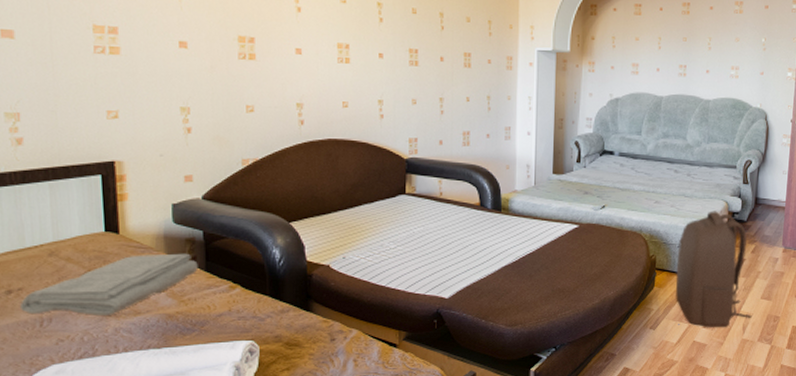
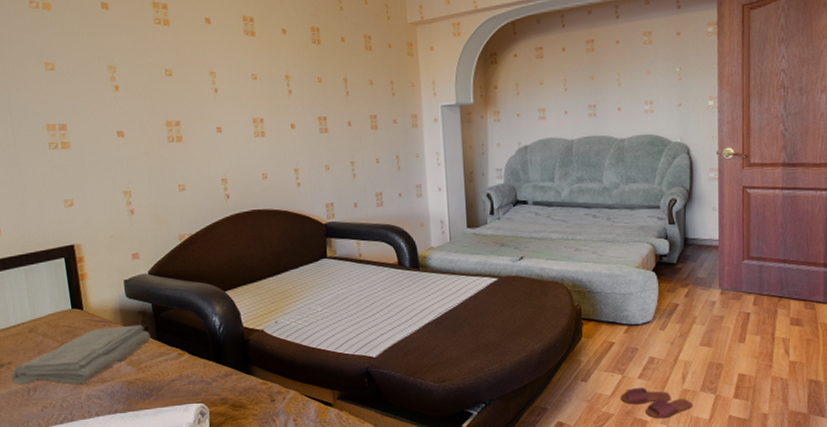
backpack: present [675,211,752,327] -> none [603,255,691,378]
slippers: none [685,337,750,367] -> present [621,388,693,419]

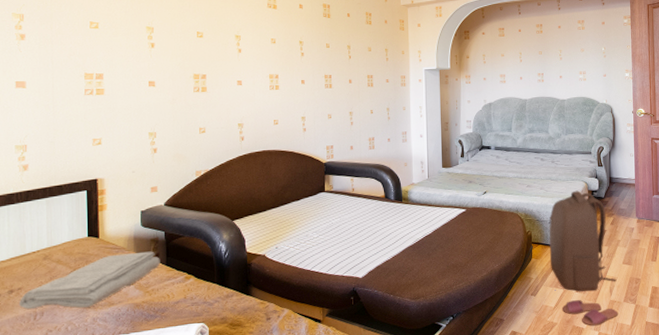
backpack: none [603,255,691,378] -> present [548,190,617,291]

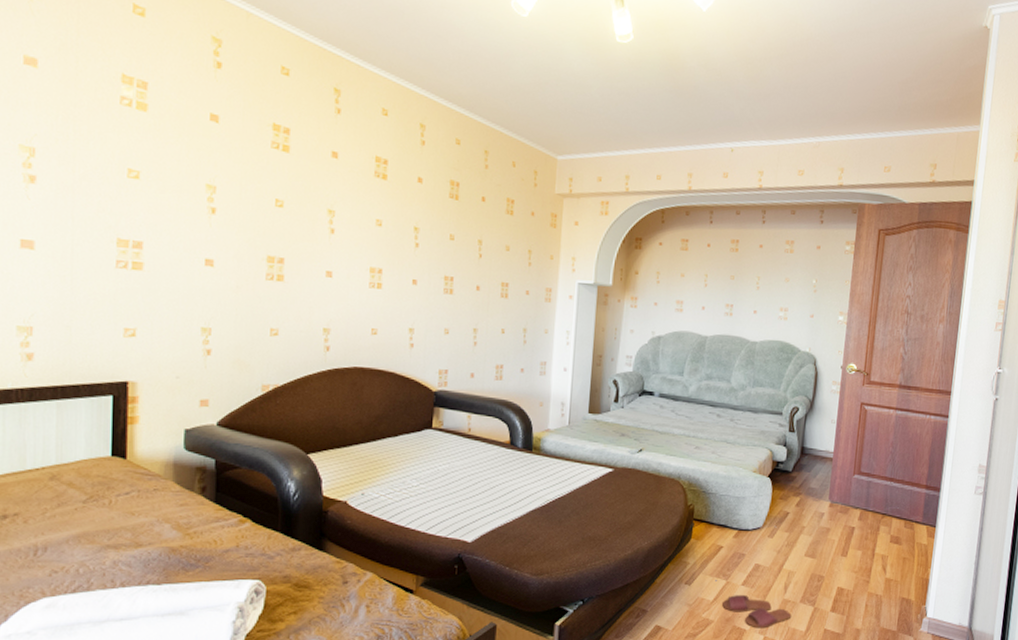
towel: present [18,251,160,310] -> none [13,482,207,546]
backpack: present [548,190,617,291] -> none [714,459,795,585]

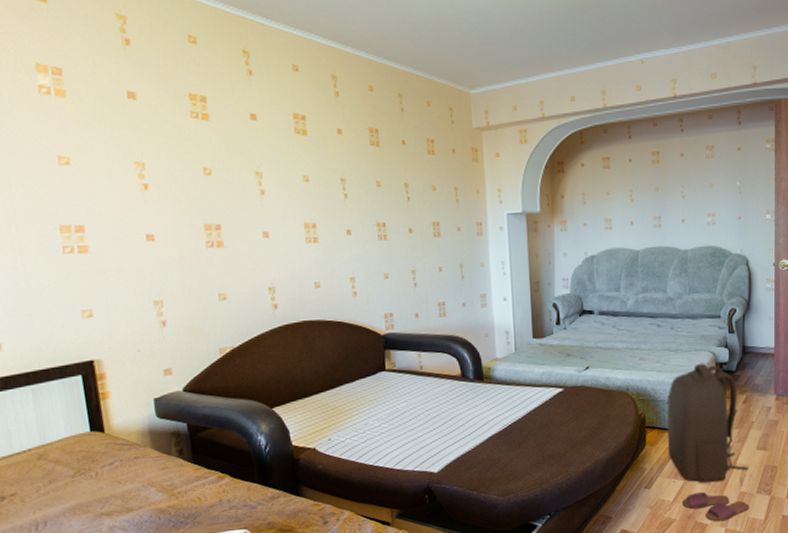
backpack: none [714,459,795,585] -> present [666,363,749,483]

